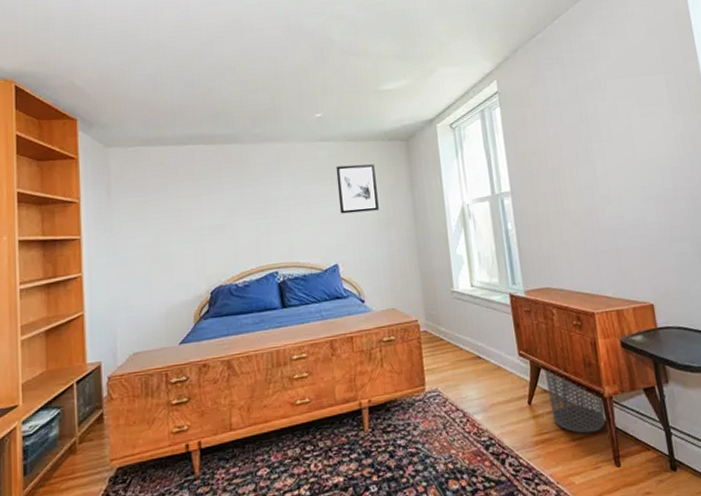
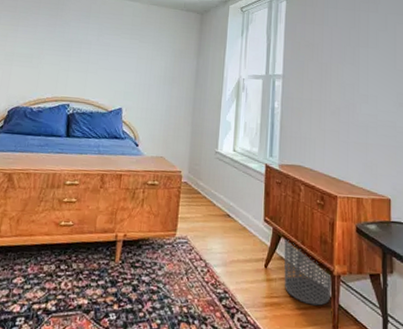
wall art: present [336,164,379,214] -> none [133,24,170,69]

